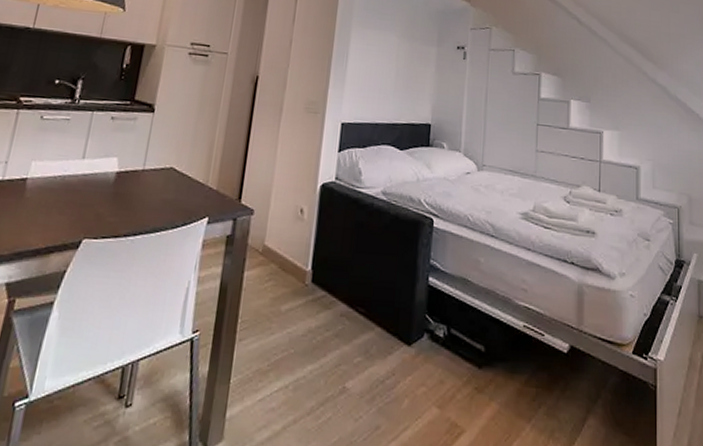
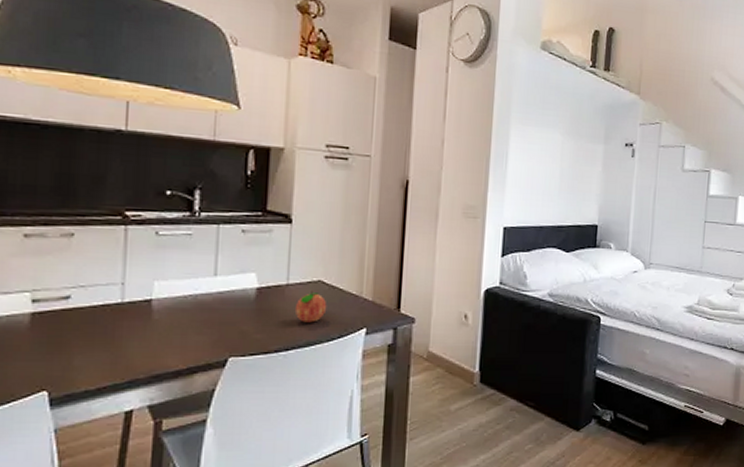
fruit: none [146,176,176,209] -> present [294,289,327,323]

